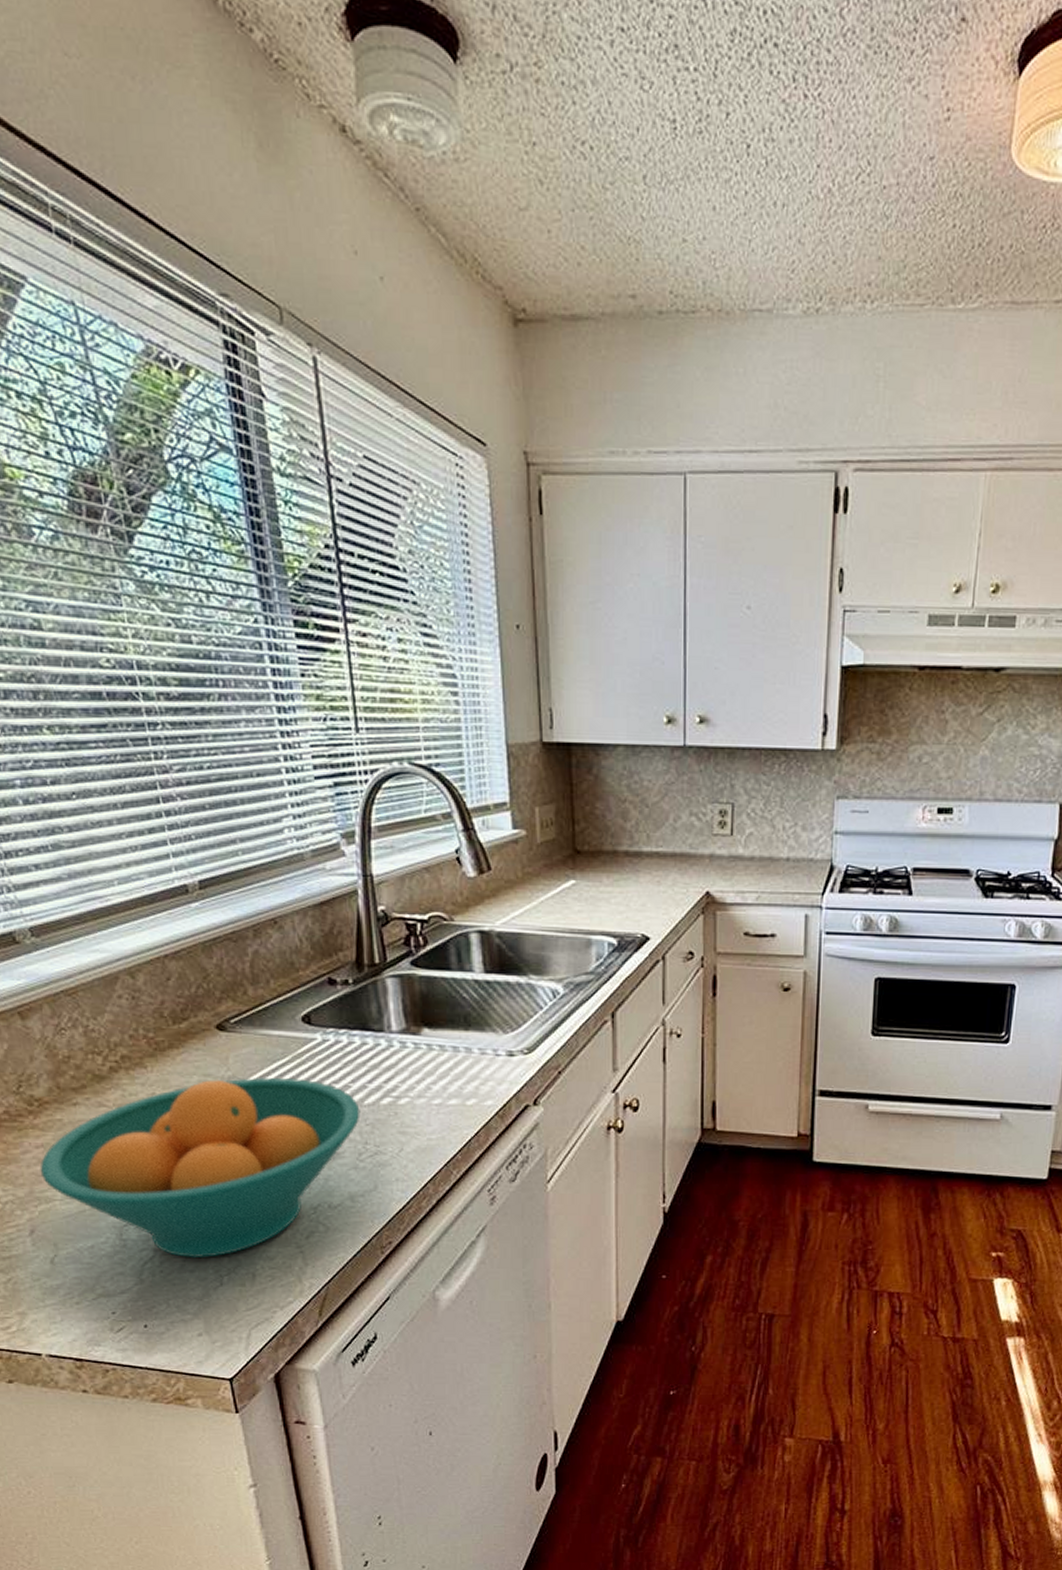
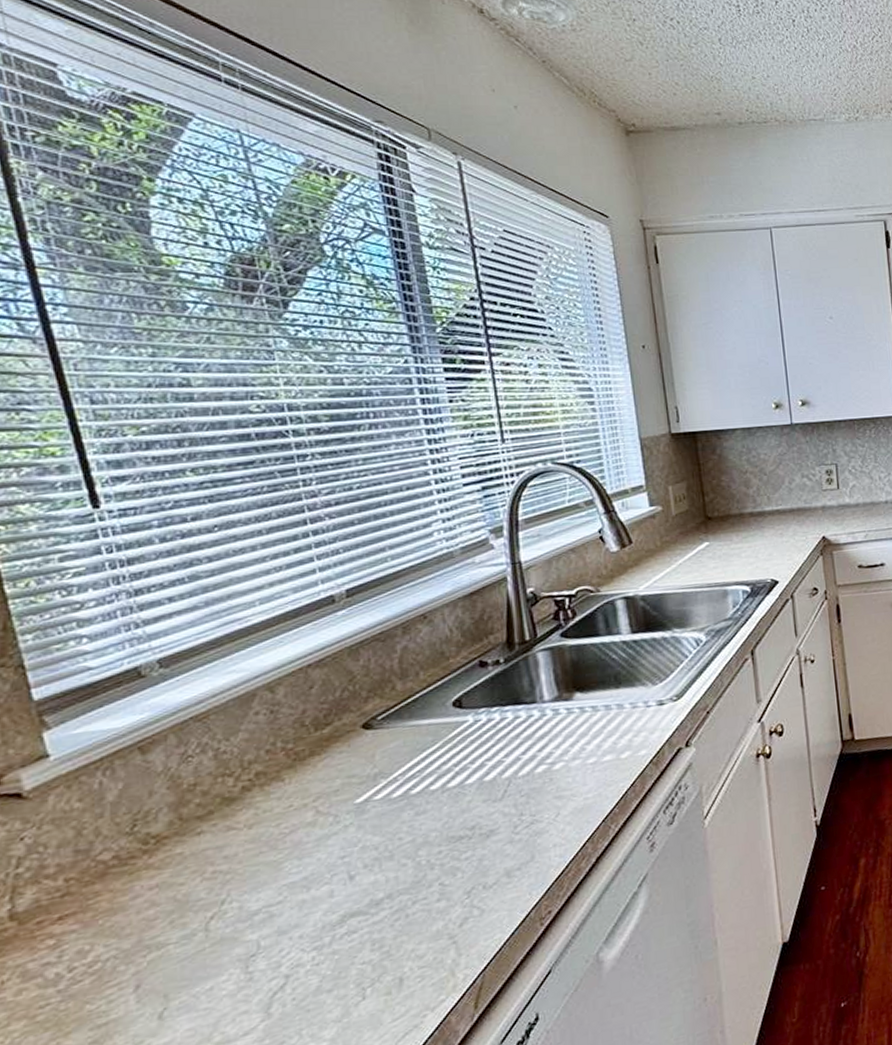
fruit bowl: present [39,1077,361,1259] -> none [152,762,515,978]

